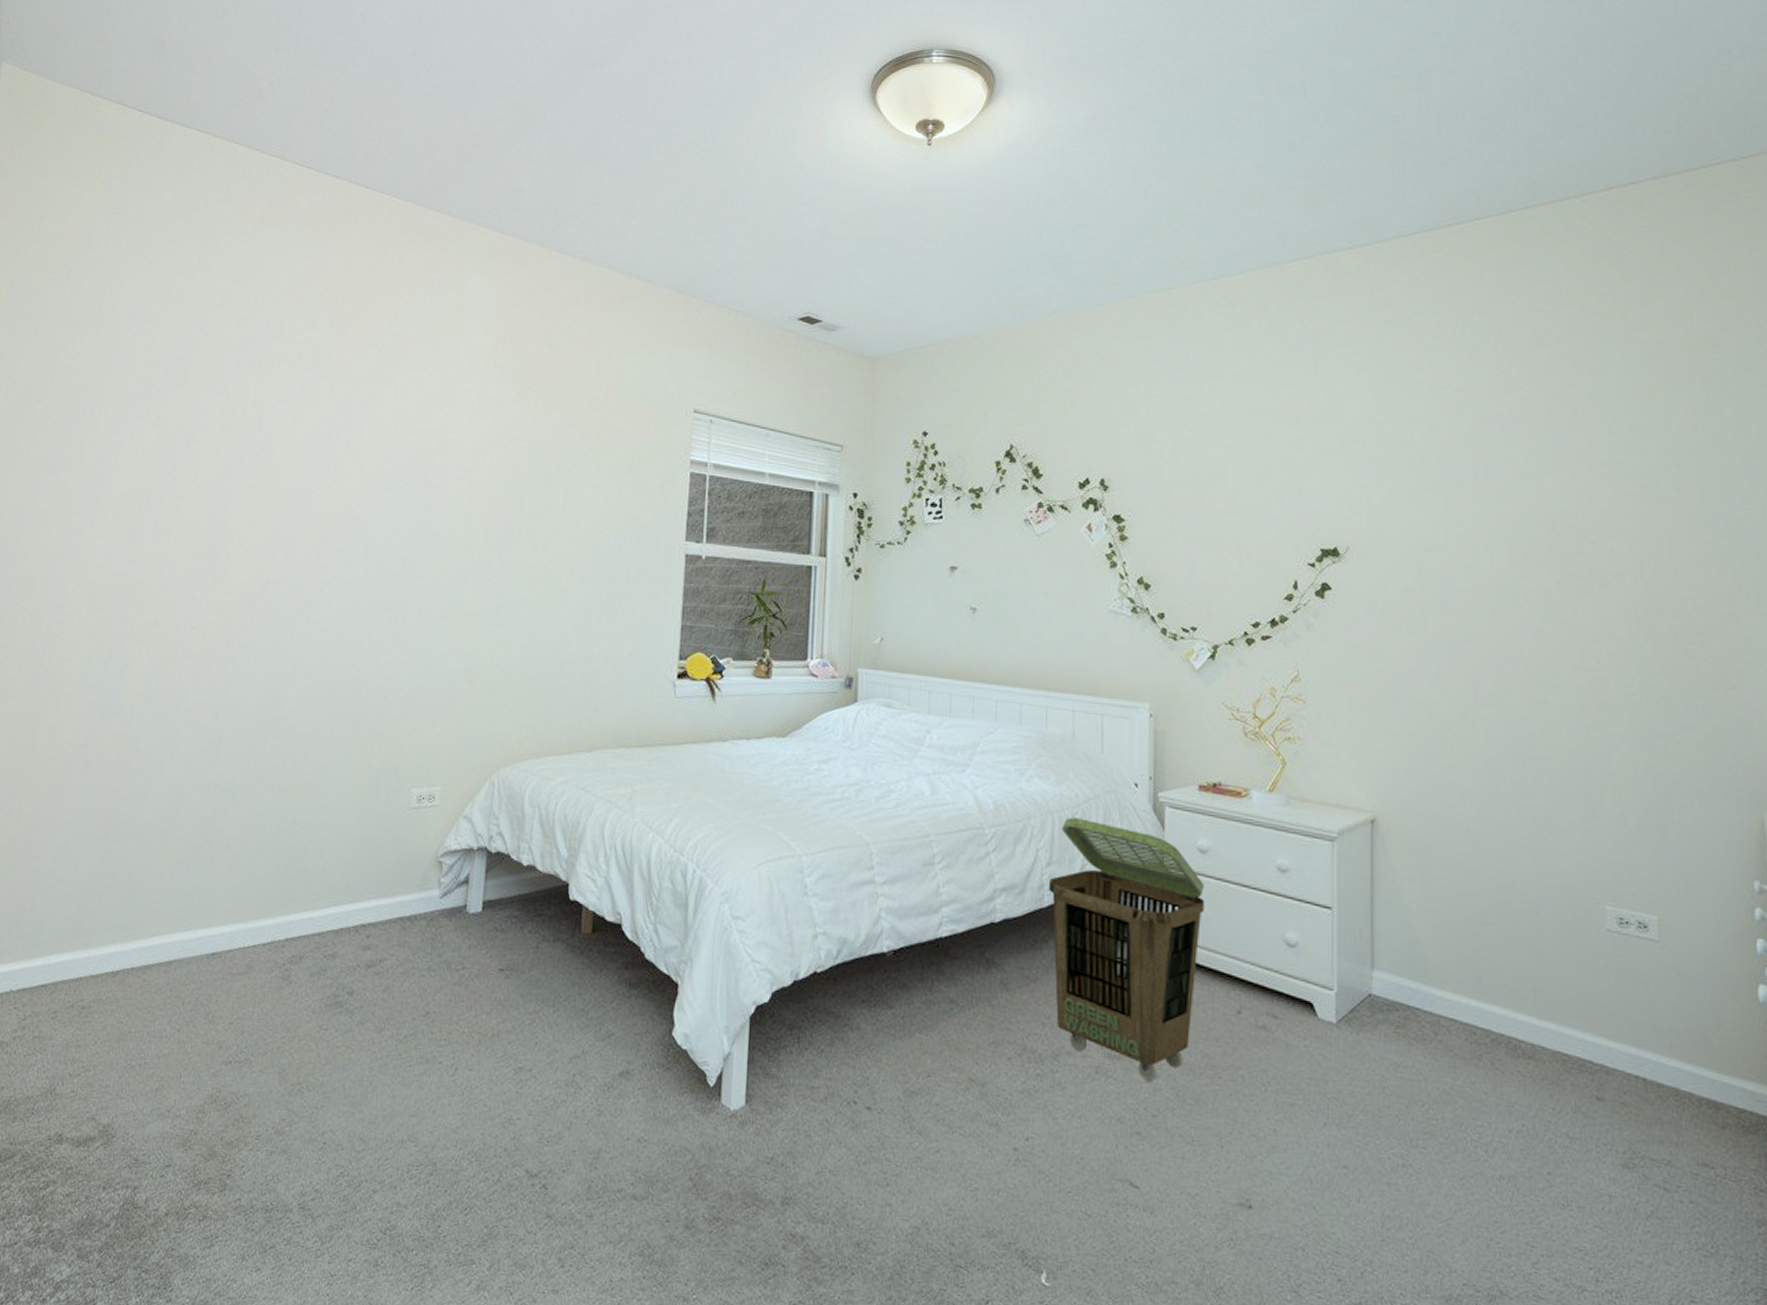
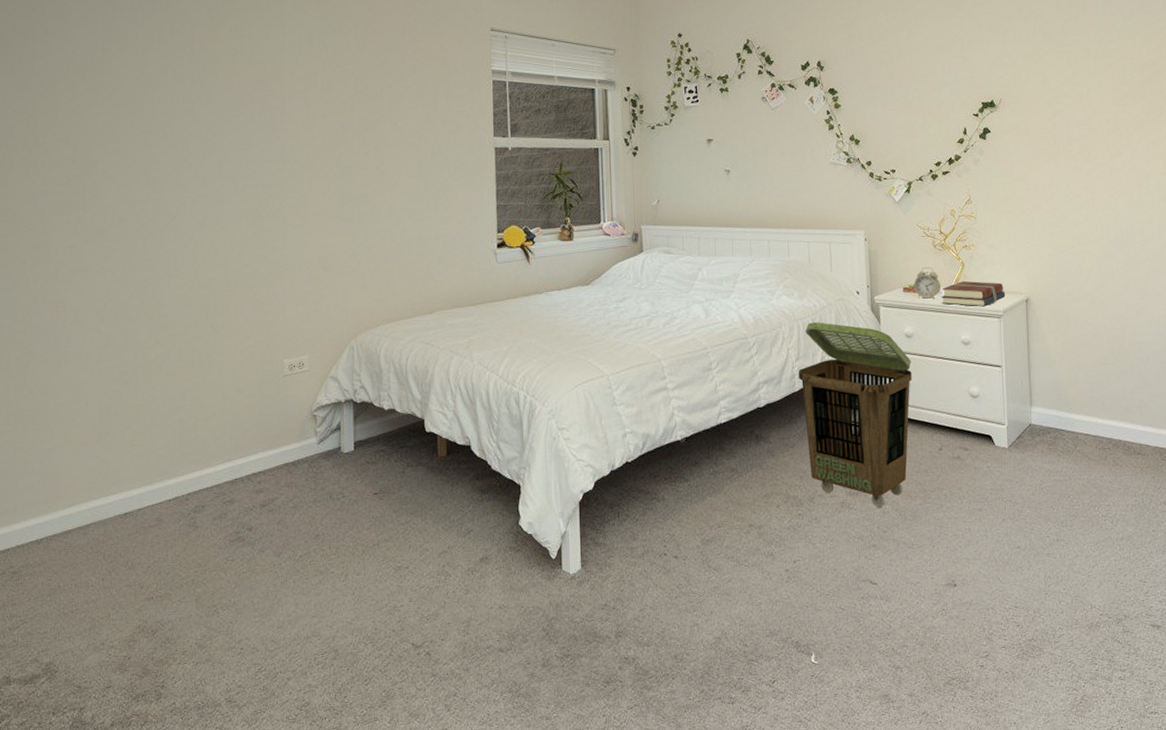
alarm clock: none [1213,760,1251,804] -> present [913,266,941,298]
books: none [1250,784,1342,824] -> present [941,280,1006,307]

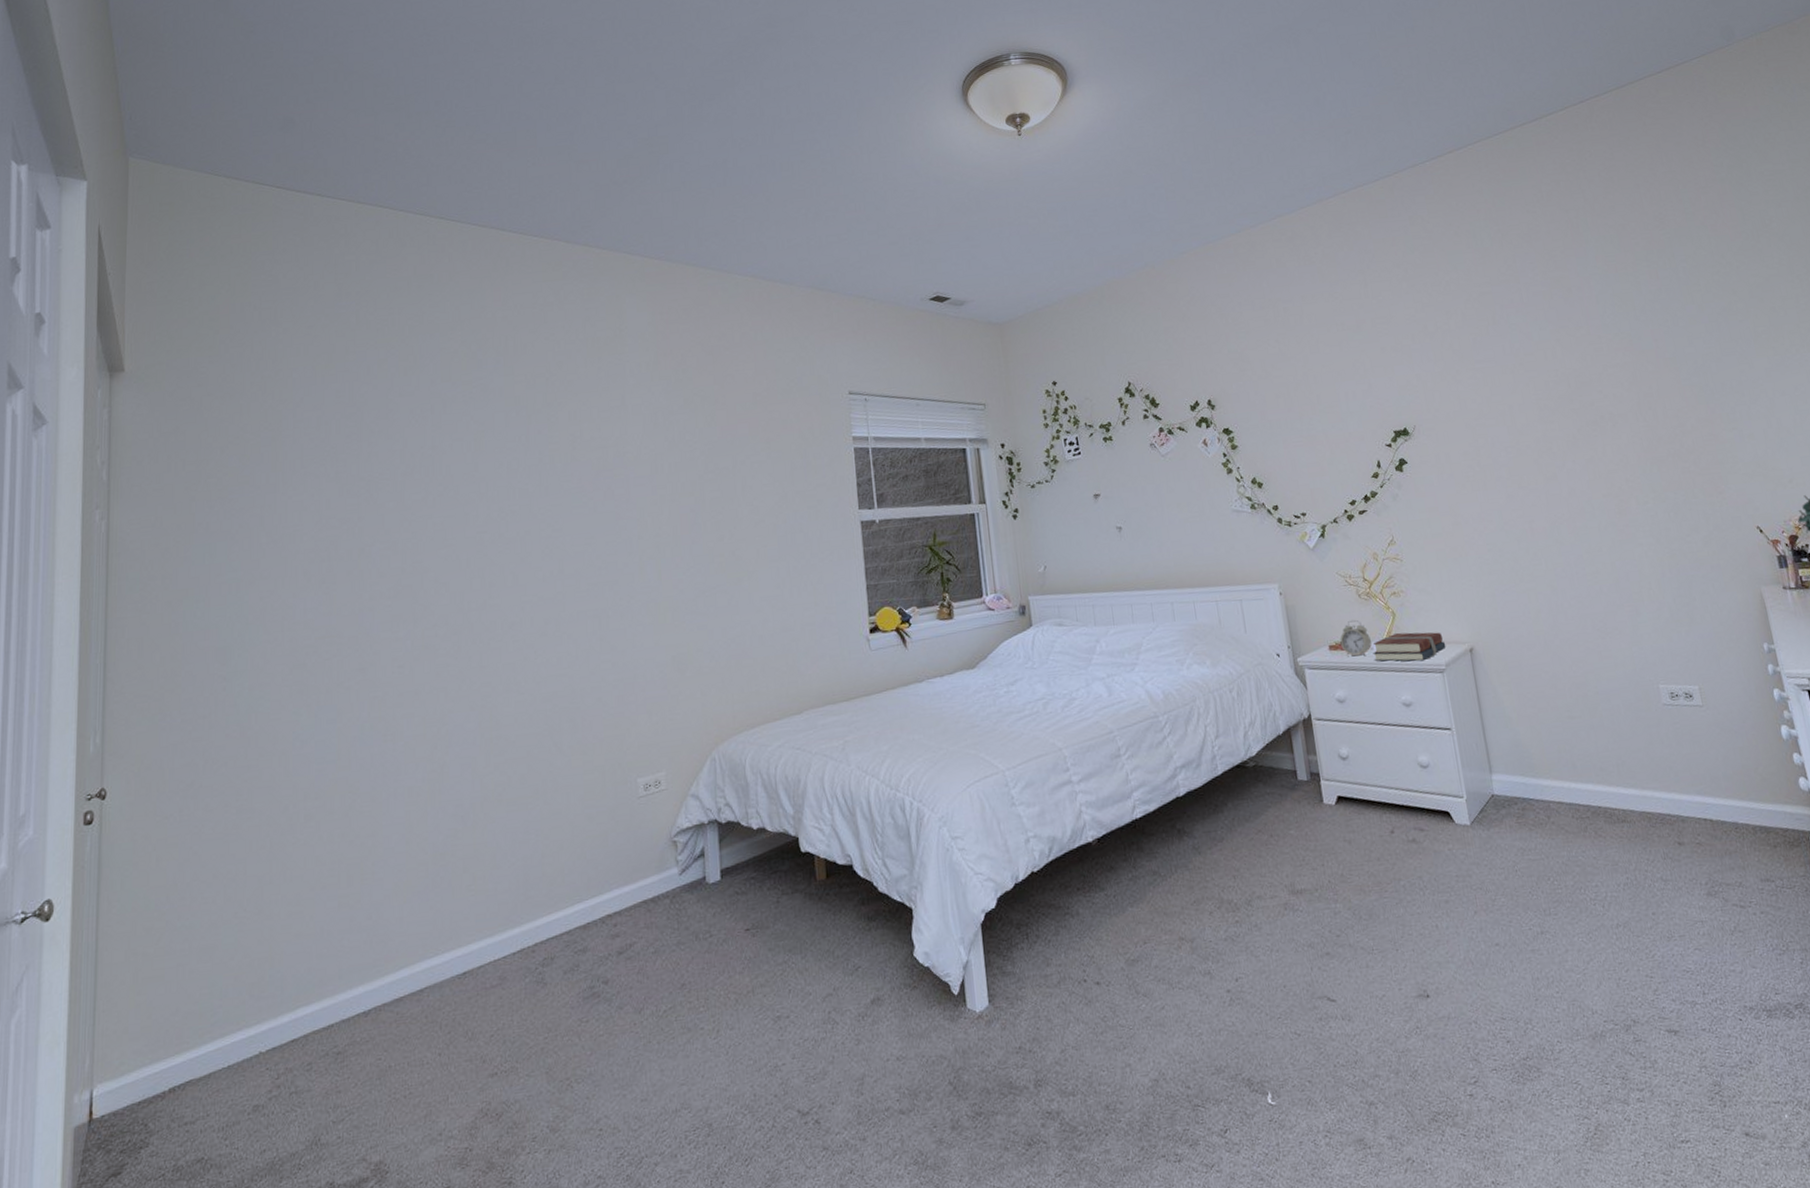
laundry basket: present [799,322,912,507] -> none [1220,692,1356,907]

